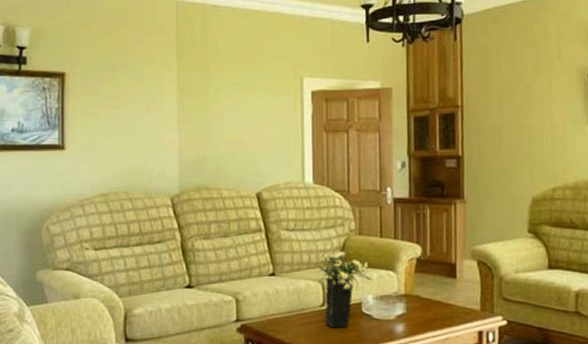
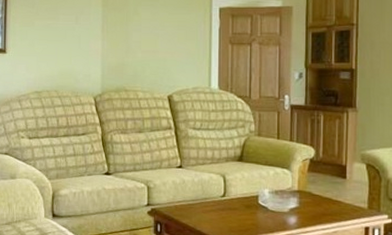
flower arrangement: present [317,248,372,328] -> none [220,147,269,217]

